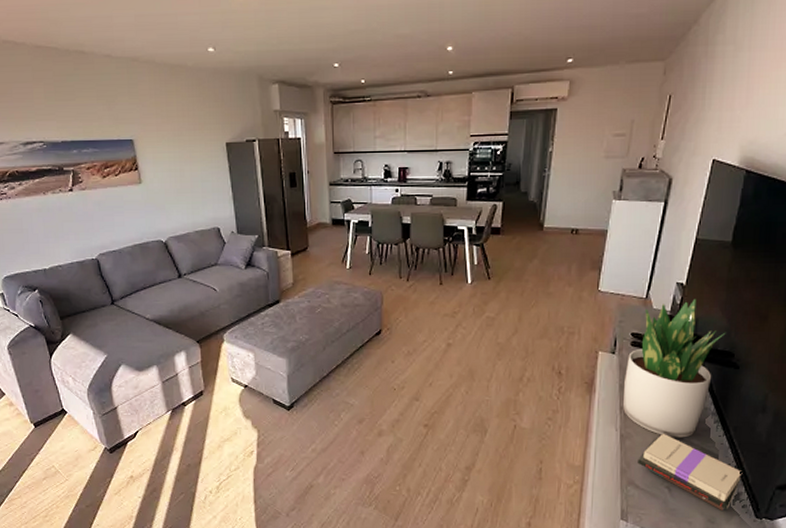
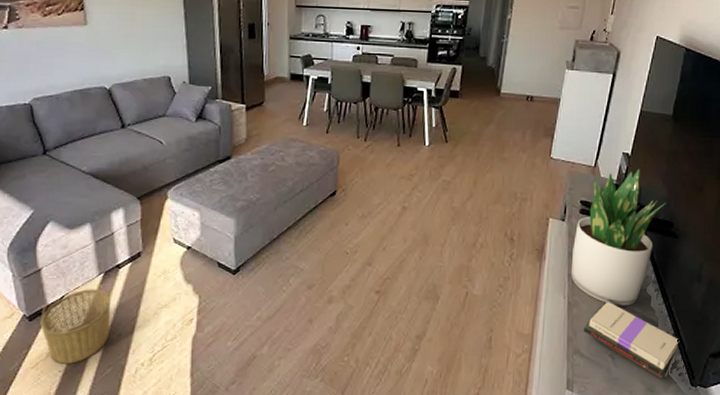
basket: none [119,425,181,491] -> present [40,289,111,364]

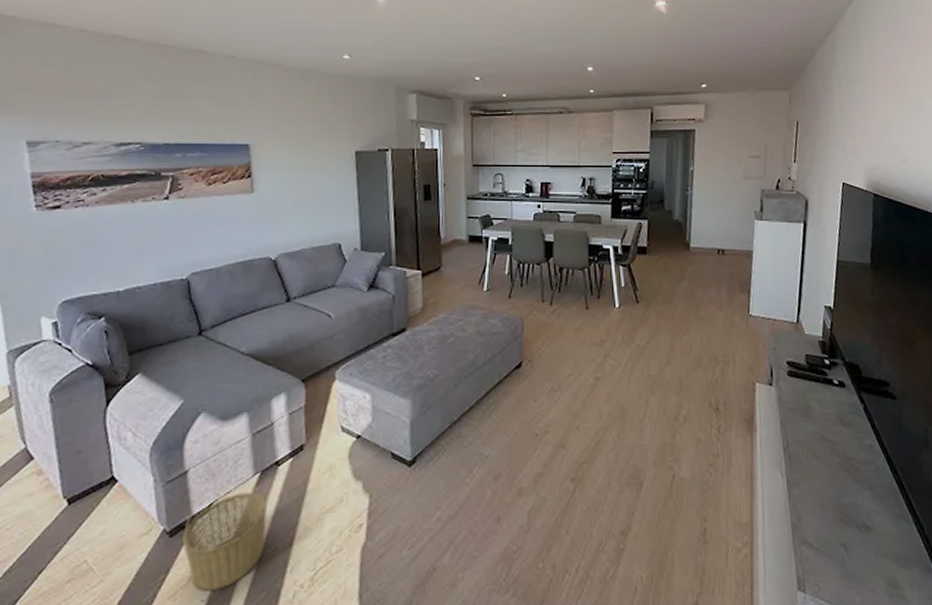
planter: present [571,168,666,306] -> none [785,323,878,483]
books: present [583,302,680,380] -> none [808,478,917,572]

